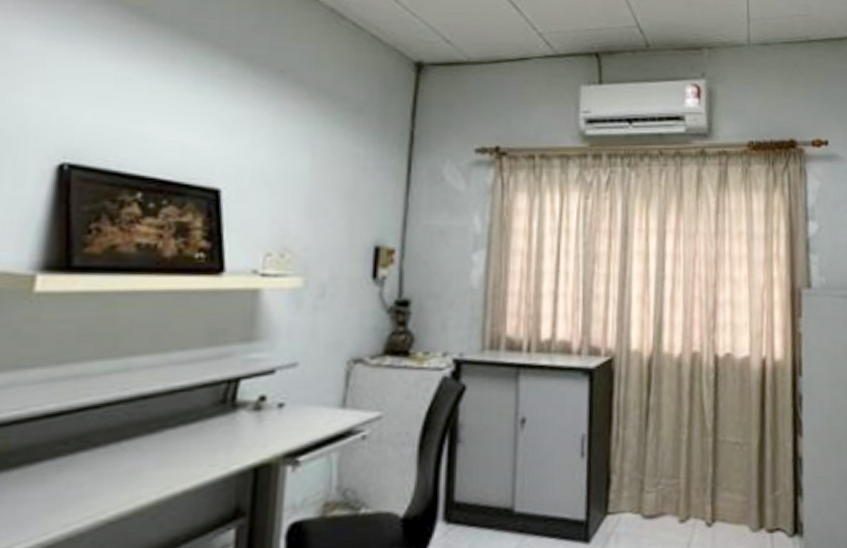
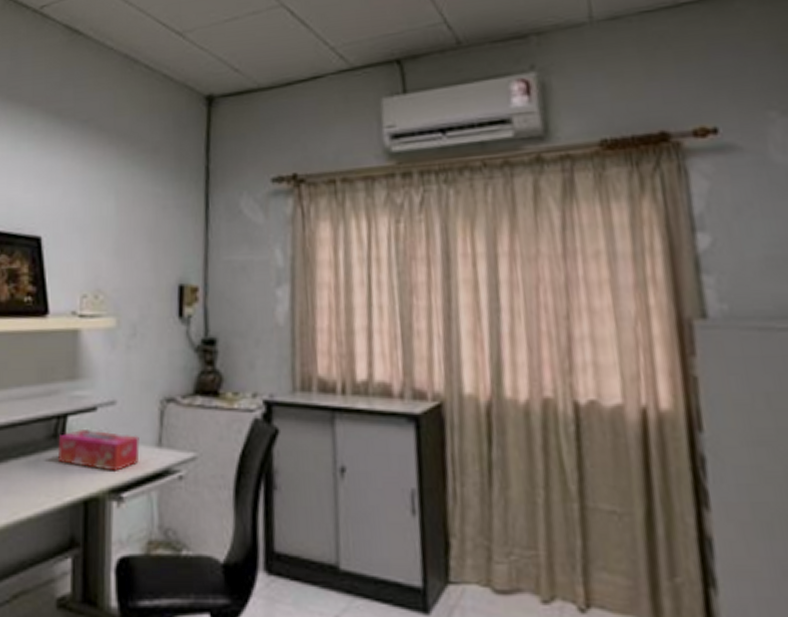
tissue box: none [225,393,322,436] -> present [57,430,140,471]

